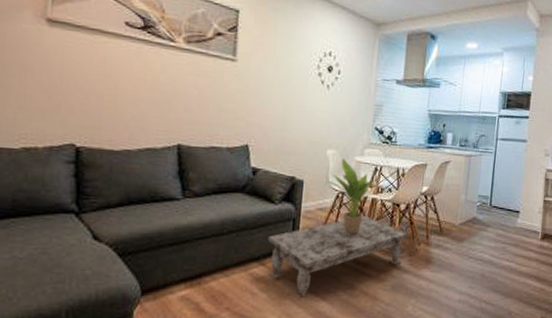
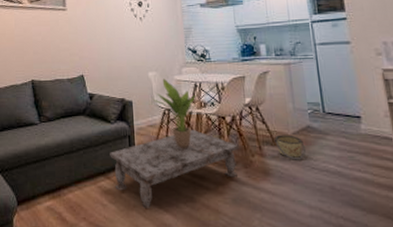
bucket: none [441,225,468,250] -> present [273,135,306,160]

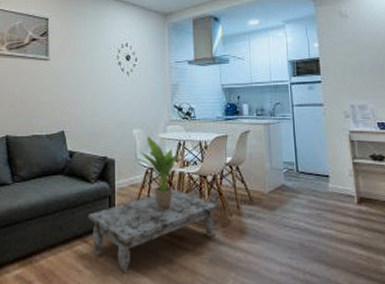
bucket: present [273,135,306,160] -> none [251,193,279,219]

